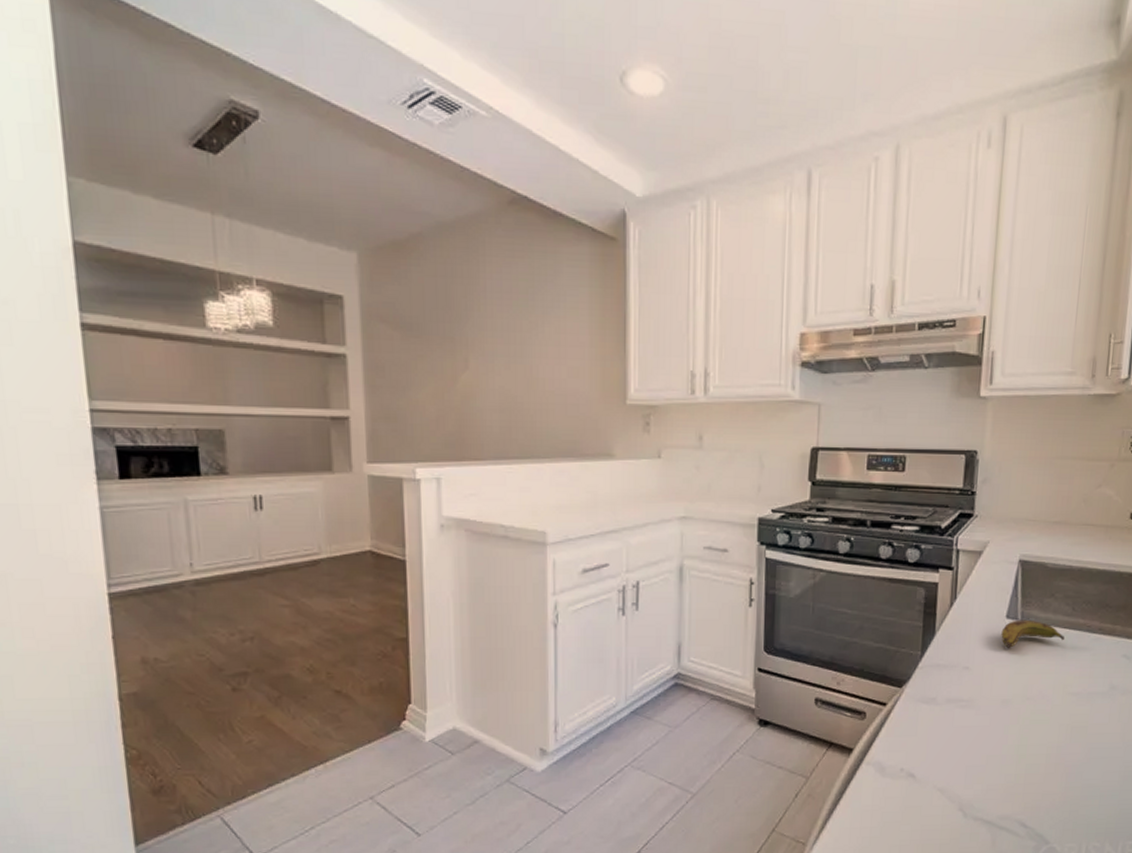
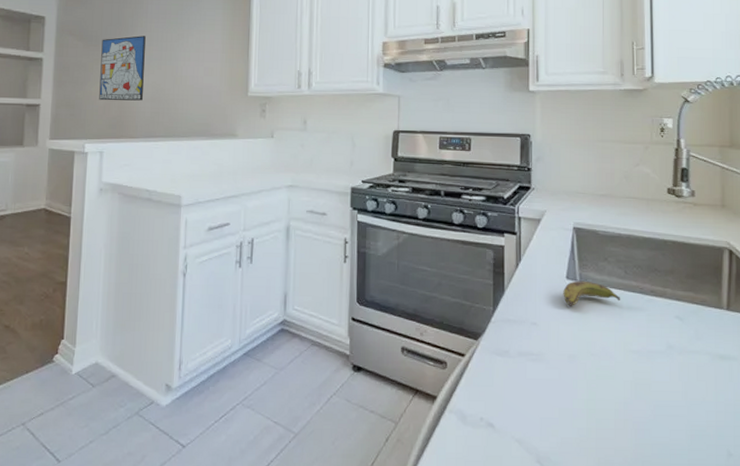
wall art: none [426,323,488,412] -> present [99,36,146,101]

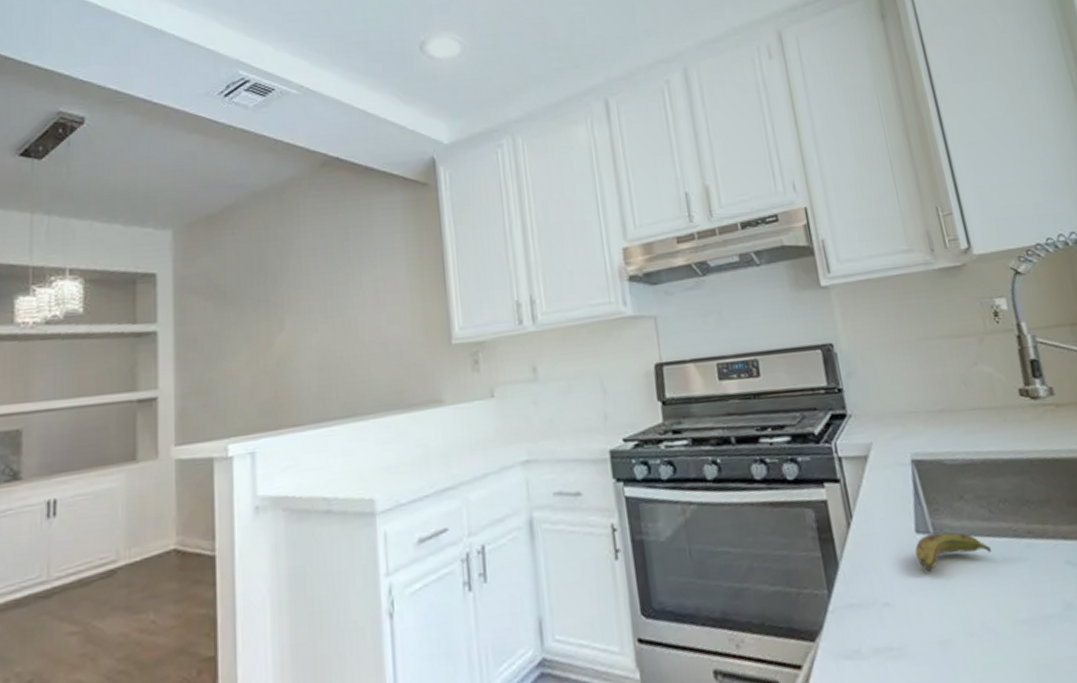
wall art: present [99,36,146,101] -> none [240,281,305,380]

